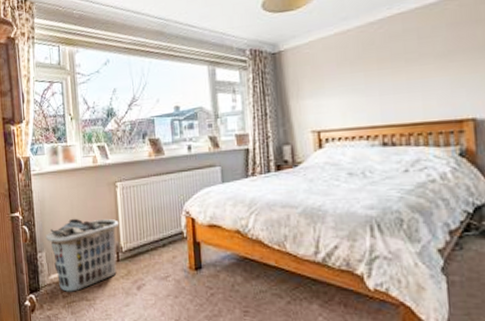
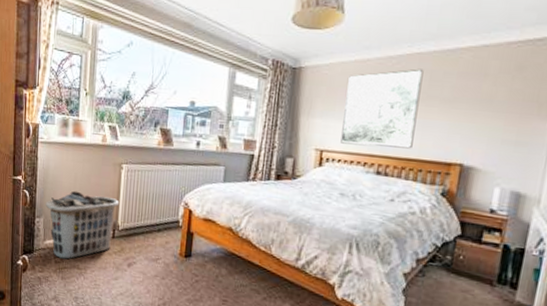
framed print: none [332,28,416,121] -> present [340,69,424,149]

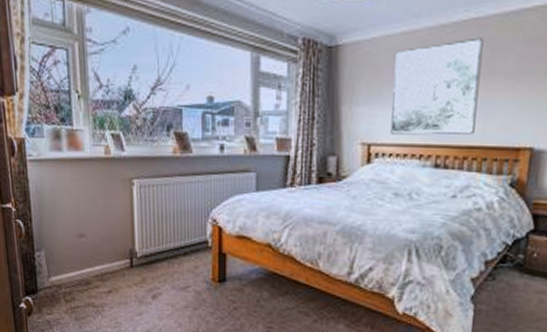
clothes hamper: present [45,190,120,259] -> none [45,215,135,297]

